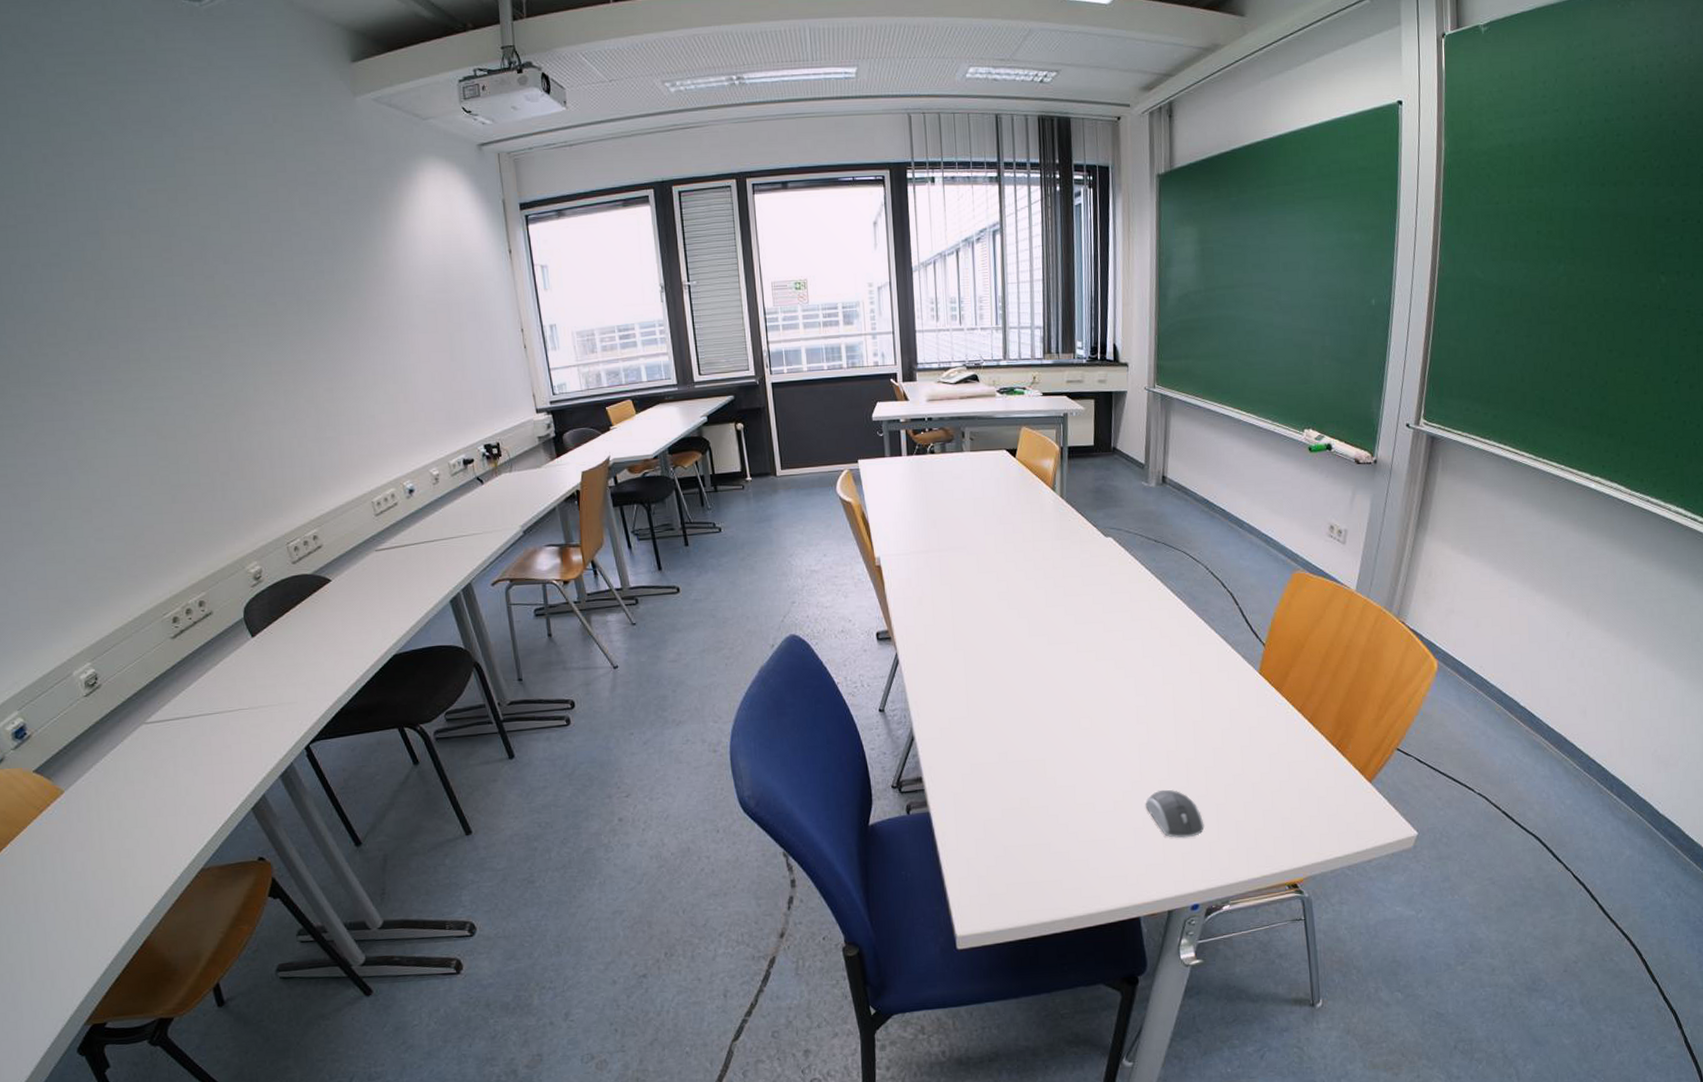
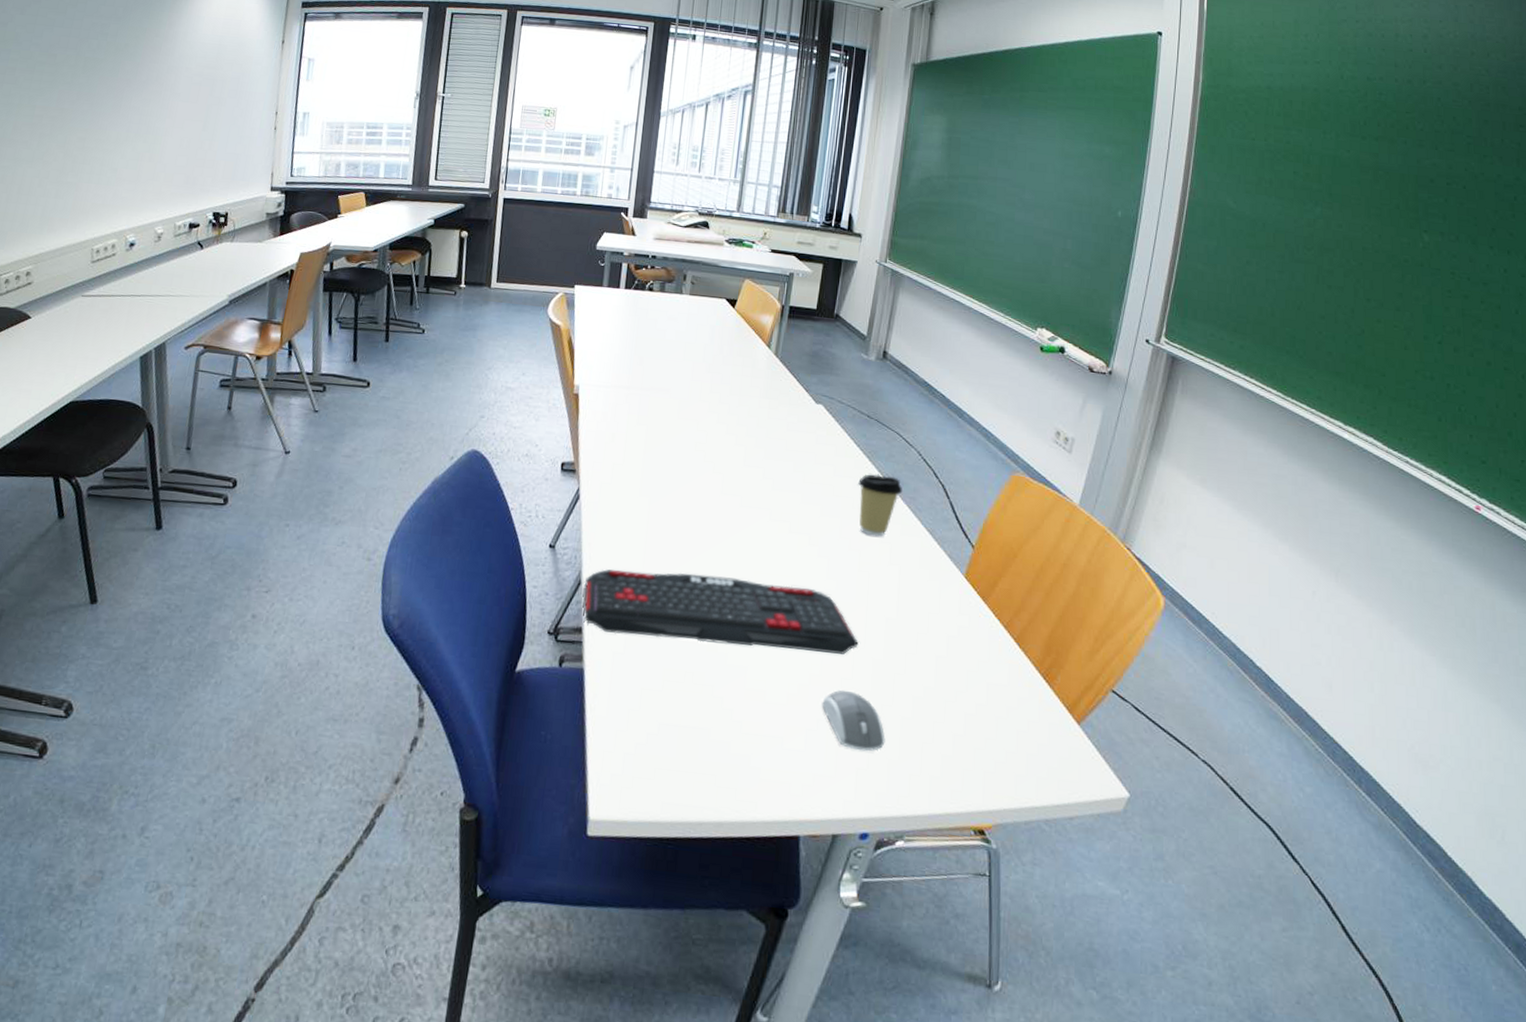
keyboard: none [917,708,1171,778] -> present [583,569,859,654]
coffee cup: none [1153,593,1196,651] -> present [858,474,903,537]

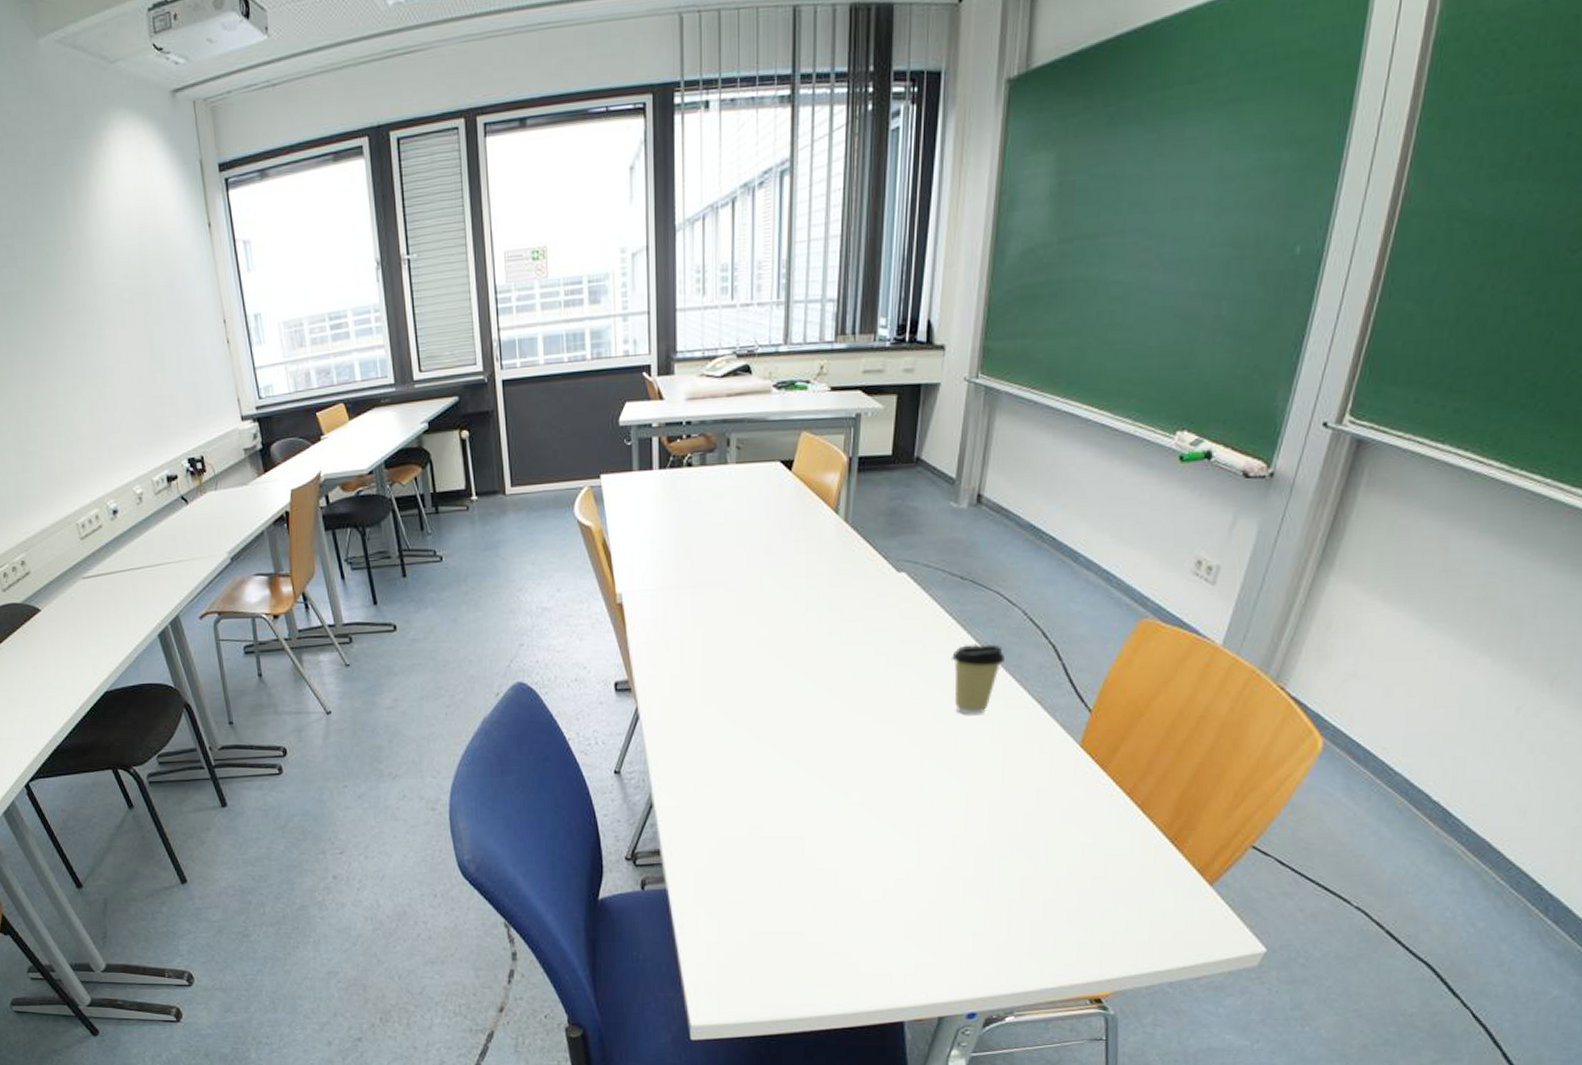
keyboard: present [583,569,859,654] -> none [656,780,959,852]
computer mouse: present [822,689,886,752] -> none [921,879,992,937]

